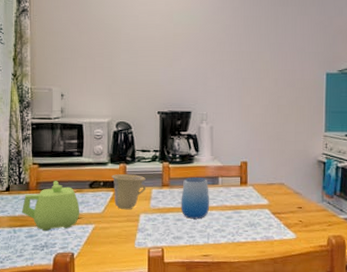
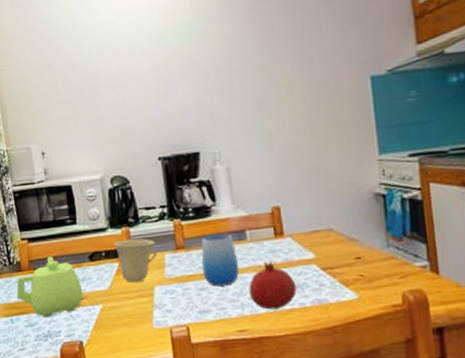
fruit: none [215,203,251,241] -> present [249,261,297,310]

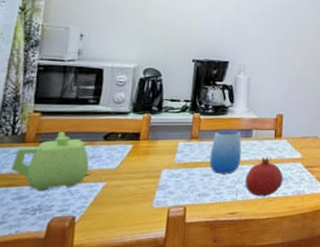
cup: present [113,238,158,284] -> none [132,125,173,165]

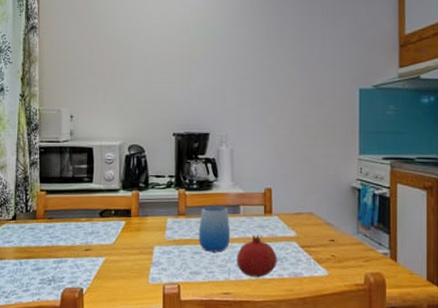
teapot: present [10,132,89,192] -> none [27,209,90,264]

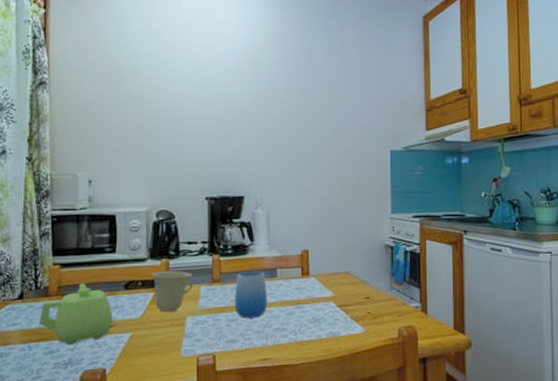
teapot: none [27,209,90,264] -> present [38,283,113,345]
cup: none [123,202,161,242] -> present [151,271,194,313]
fruit: present [237,234,277,278] -> none [274,297,315,341]

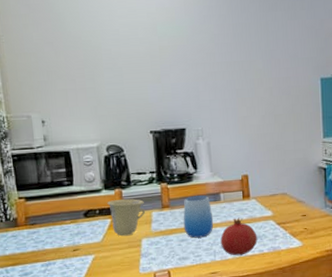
teapot: present [38,283,113,345] -> none [11,214,78,268]
fruit: none [274,297,315,341] -> present [220,217,258,256]

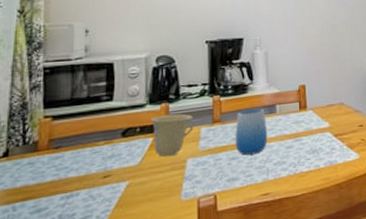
fruit: present [220,217,258,256] -> none [275,130,314,173]

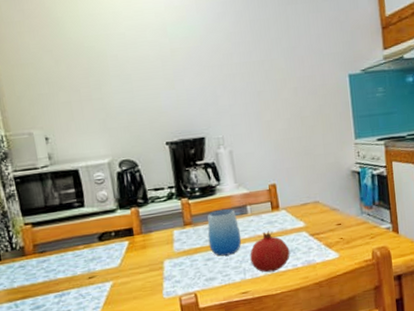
cup: present [151,114,194,158] -> none [123,217,167,259]
fruit: none [275,130,314,173] -> present [250,231,290,273]

